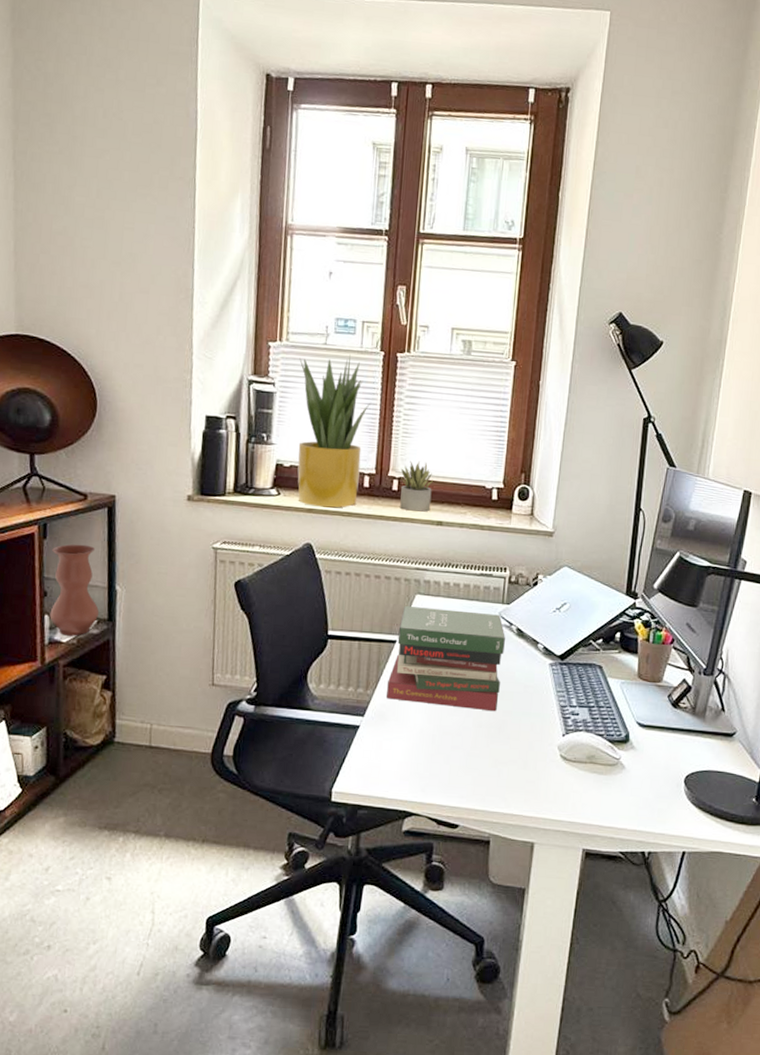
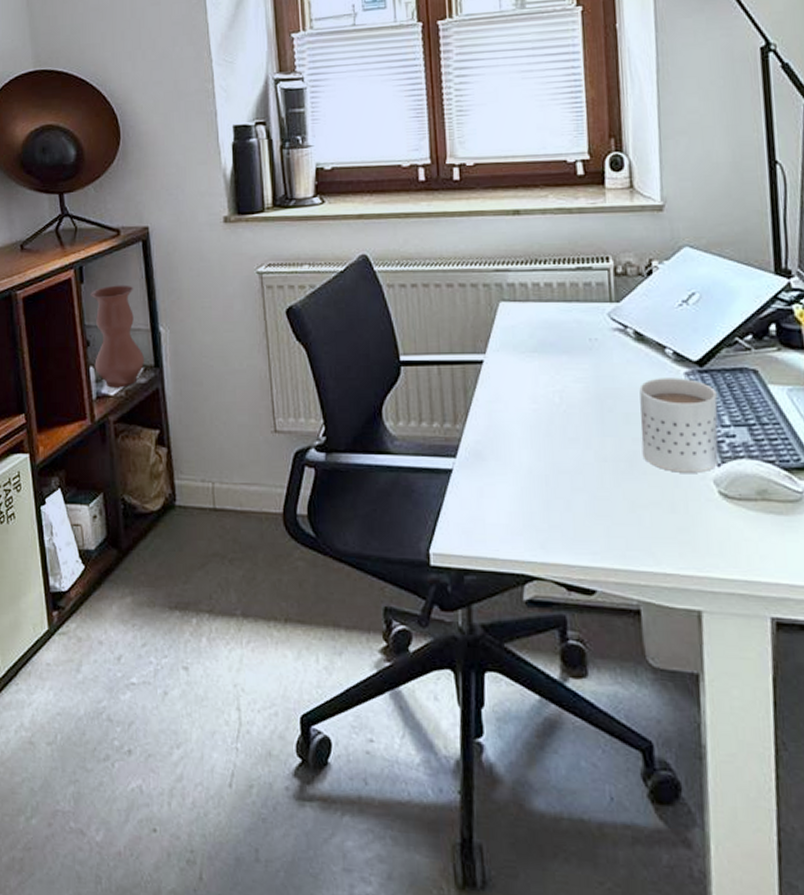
planter: present [297,355,372,508] -> none [327,32,415,211]
books: present [386,606,505,712] -> none [479,316,623,441]
succulent plant: present [400,460,433,512] -> none [460,141,503,202]
mug: none [509,666,570,740] -> present [639,378,719,473]

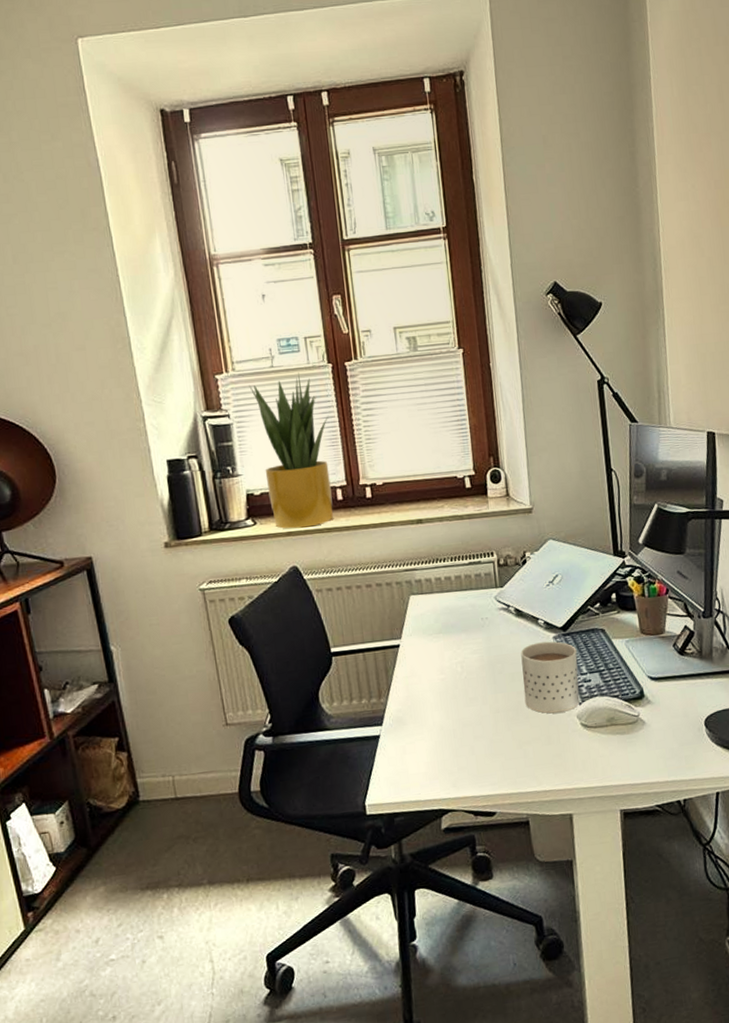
vase: present [89,284,144,388] -> none [37,611,98,706]
planter: none [327,32,415,211] -> present [249,373,334,529]

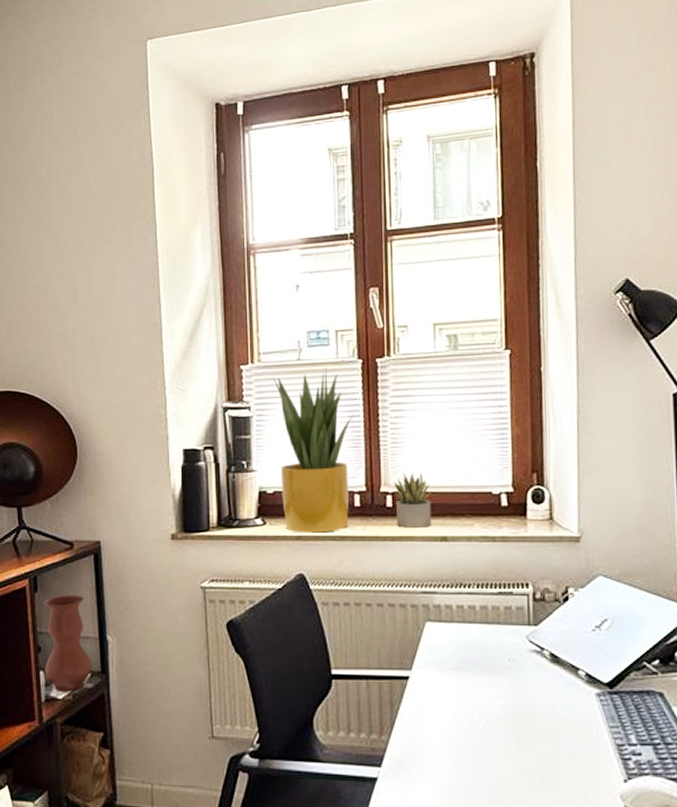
vase: none [37,611,98,706] -> present [42,595,91,692]
succulent plant: none [370,464,408,516] -> present [393,472,432,528]
mug: present [521,641,580,714] -> none [553,697,626,788]

